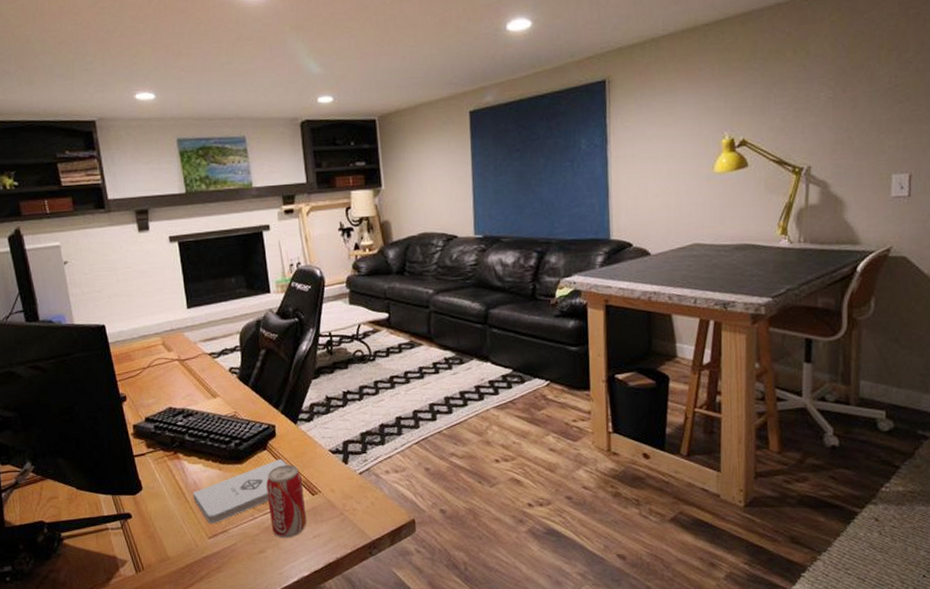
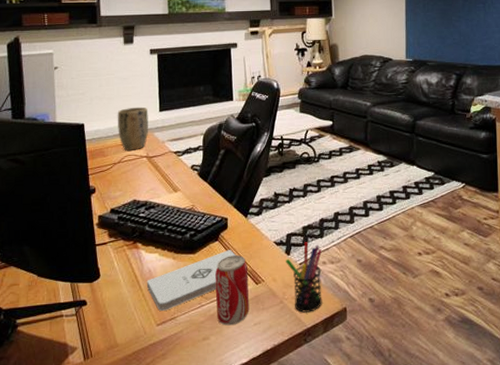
plant pot: none [140,303,177,354] -> present [117,107,148,151]
pen holder: none [344,449,387,525] -> present [286,242,322,313]

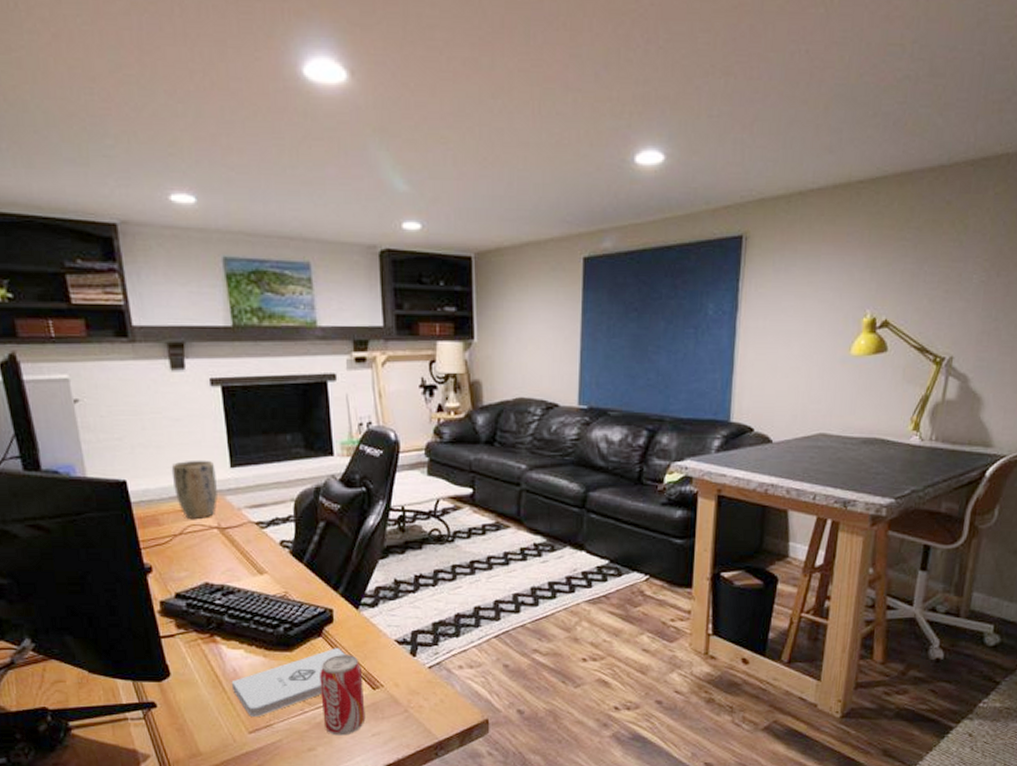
pen holder: present [286,242,322,313] -> none [411,641,458,723]

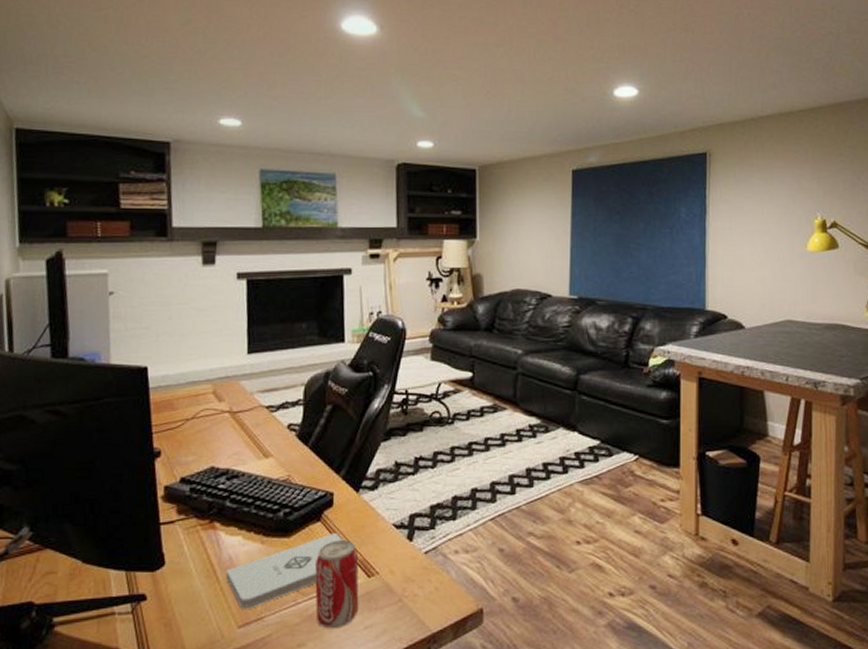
plant pot: present [171,460,218,519] -> none [191,347,233,403]

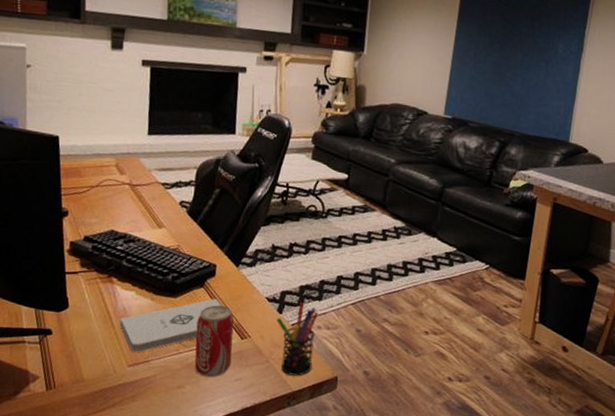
pen holder: none [407,525,454,614] -> present [276,302,318,376]

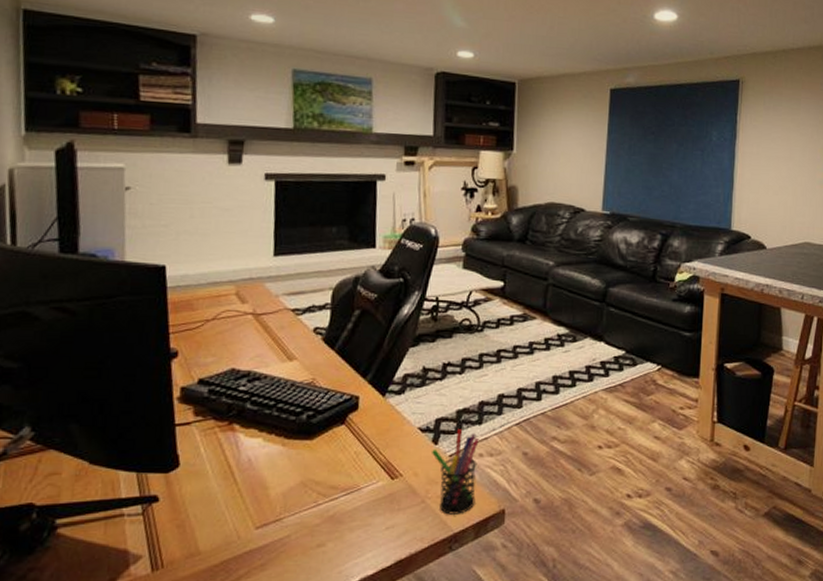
notepad: present [119,299,223,352] -> none [244,436,368,510]
beverage can: present [194,305,234,378] -> none [336,442,383,530]

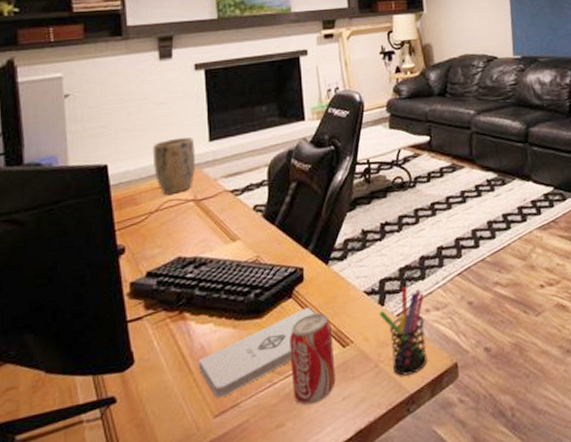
plant pot: none [213,248,258,304] -> present [152,137,195,195]
notepad: none [244,436,368,510] -> present [198,308,316,398]
beverage can: none [336,442,383,530] -> present [290,312,336,406]

